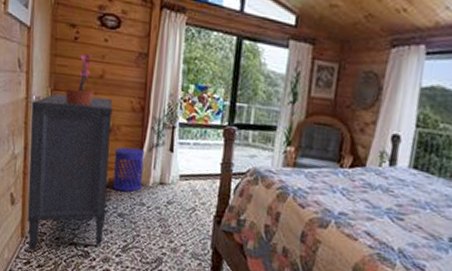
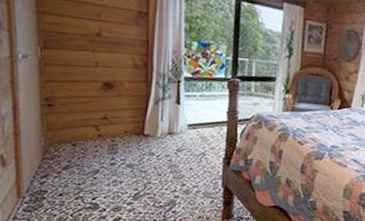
dresser: present [27,93,113,251] -> none [17,52,114,209]
potted plant: present [57,53,93,106] -> none [48,11,90,64]
waste bin: present [112,147,145,192] -> none [118,102,151,144]

